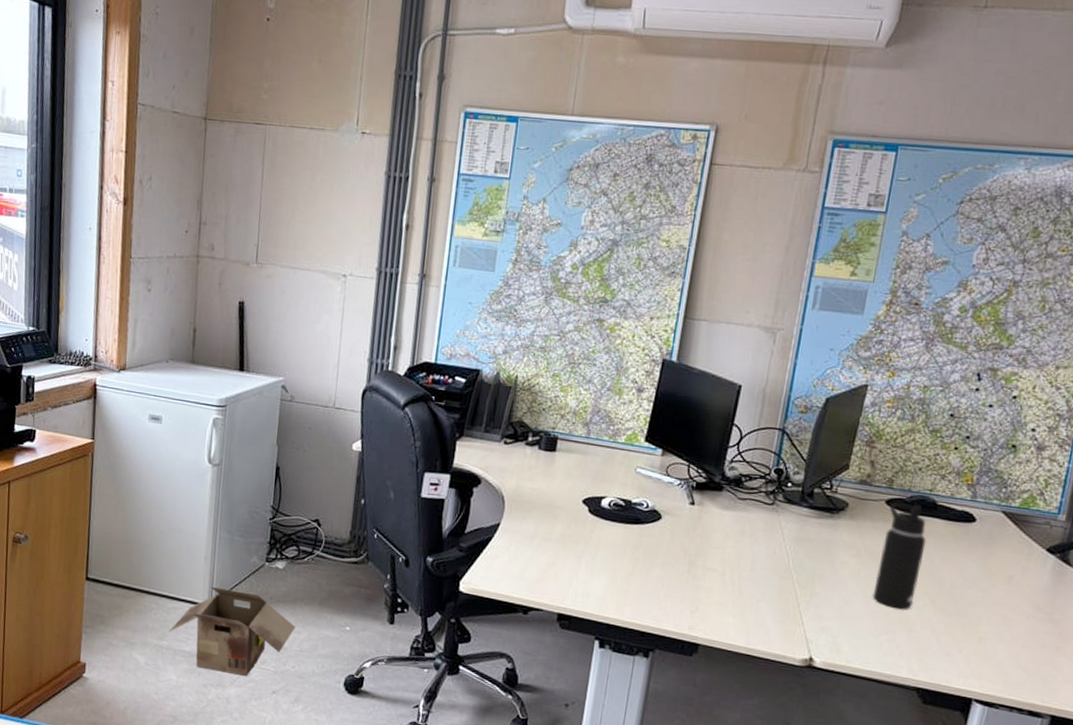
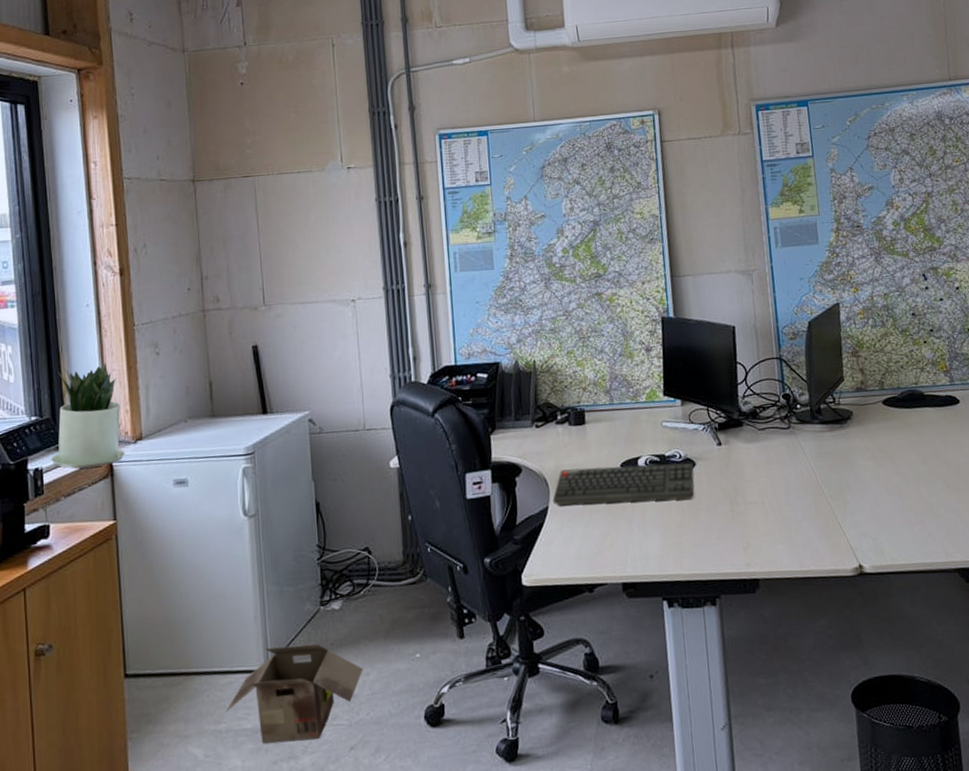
planter: none [43,284,109,387] -> present [51,362,125,469]
computer keyboard: none [505,491,659,551] -> present [552,462,695,506]
water bottle: present [872,502,927,609] -> none [887,398,932,498]

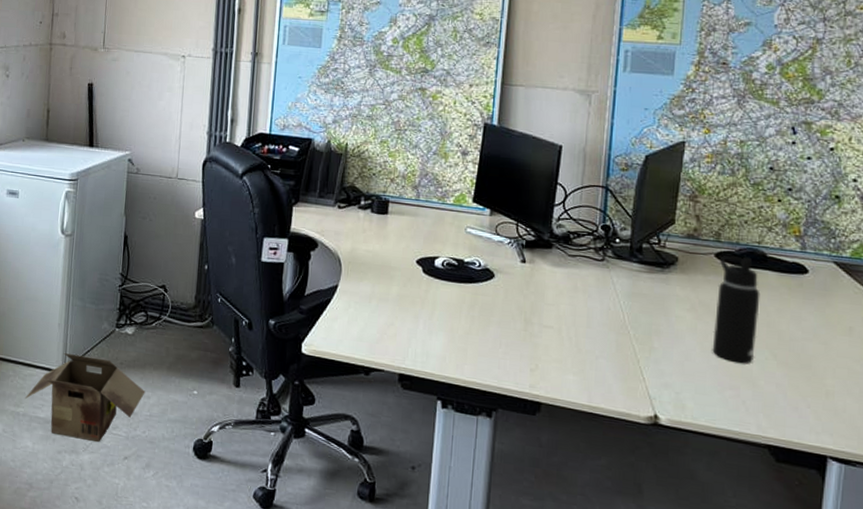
computer keyboard: present [552,462,695,506] -> none [343,253,492,309]
water bottle: none [887,398,932,498] -> present [712,255,760,363]

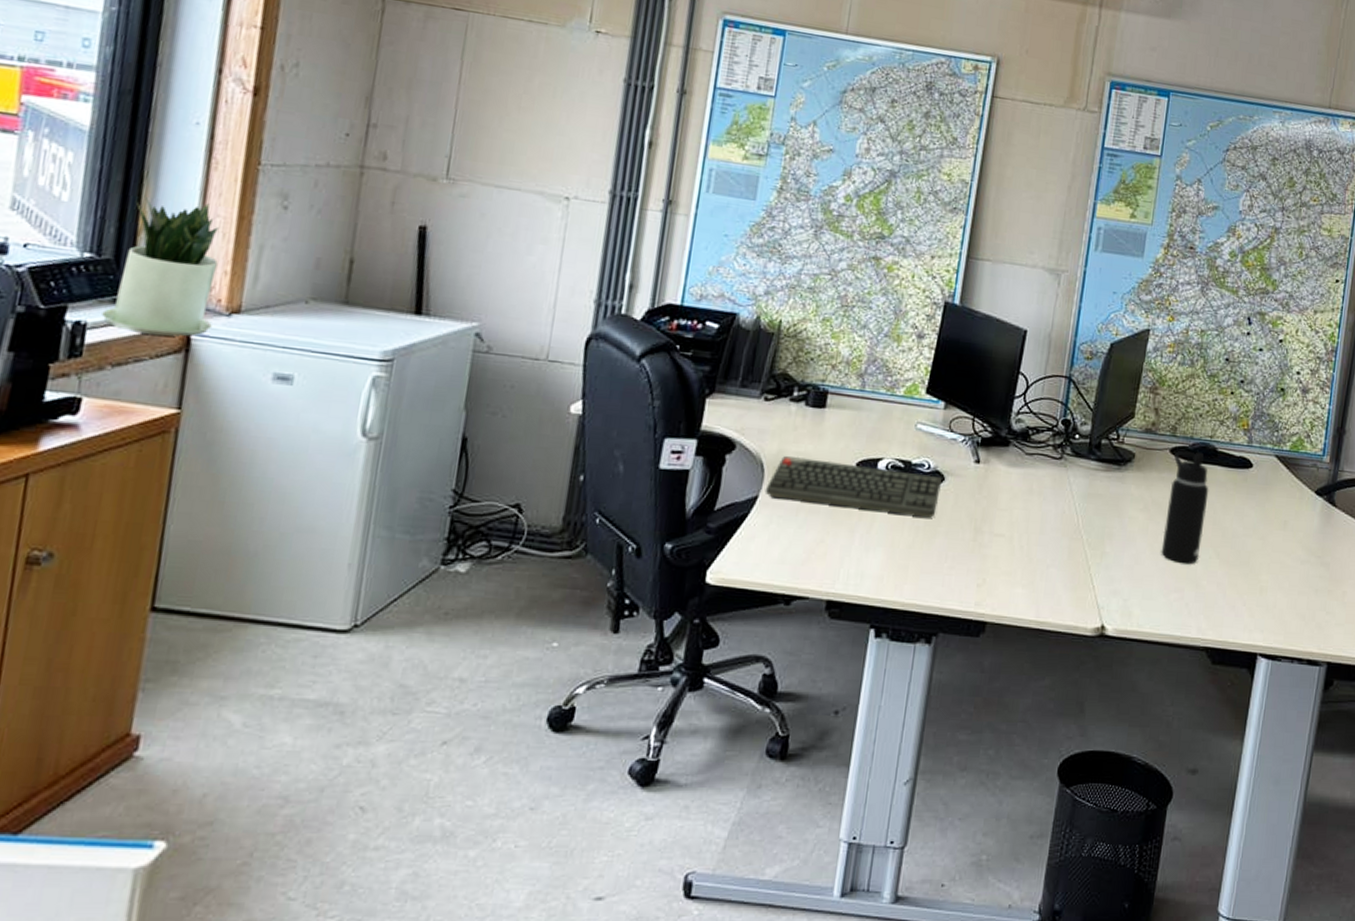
cardboard box: present [25,353,145,442] -> none [284,605,481,725]
computer keyboard: none [343,253,492,309] -> present [764,456,942,518]

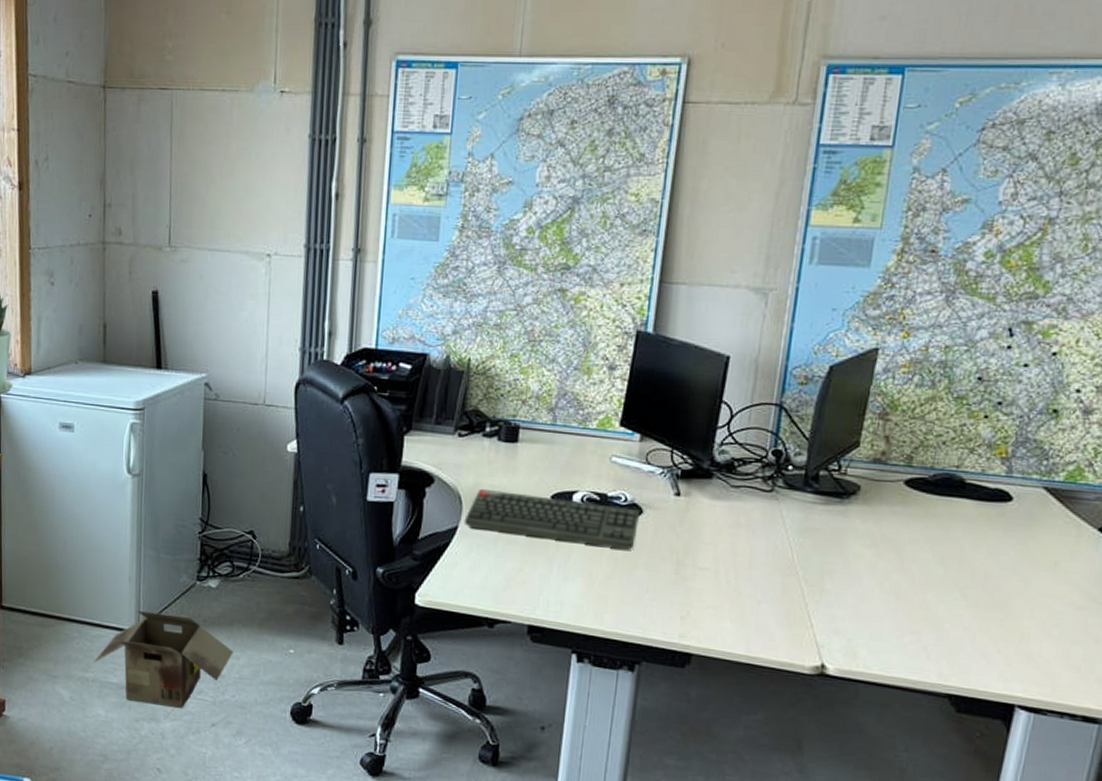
cardboard box: none [284,605,481,725] -> present [94,611,234,708]
water bottle: present [1161,450,1209,563] -> none [893,482,954,605]

